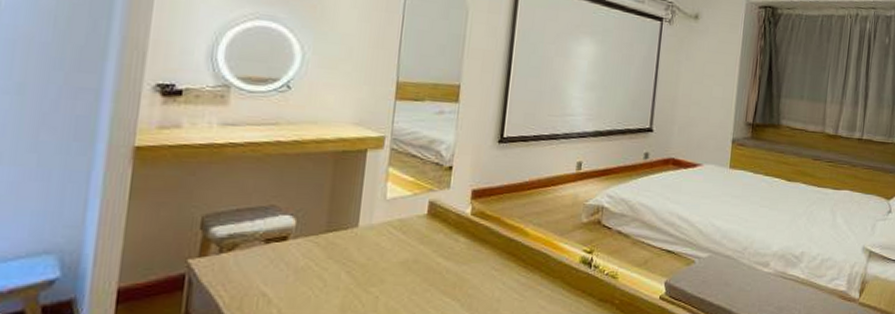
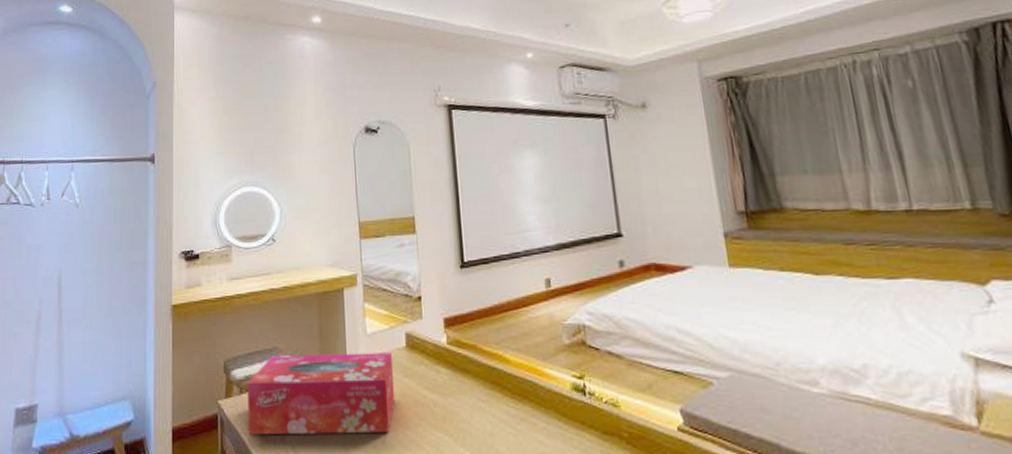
tissue box: none [224,214,410,298] -> present [247,352,395,436]

